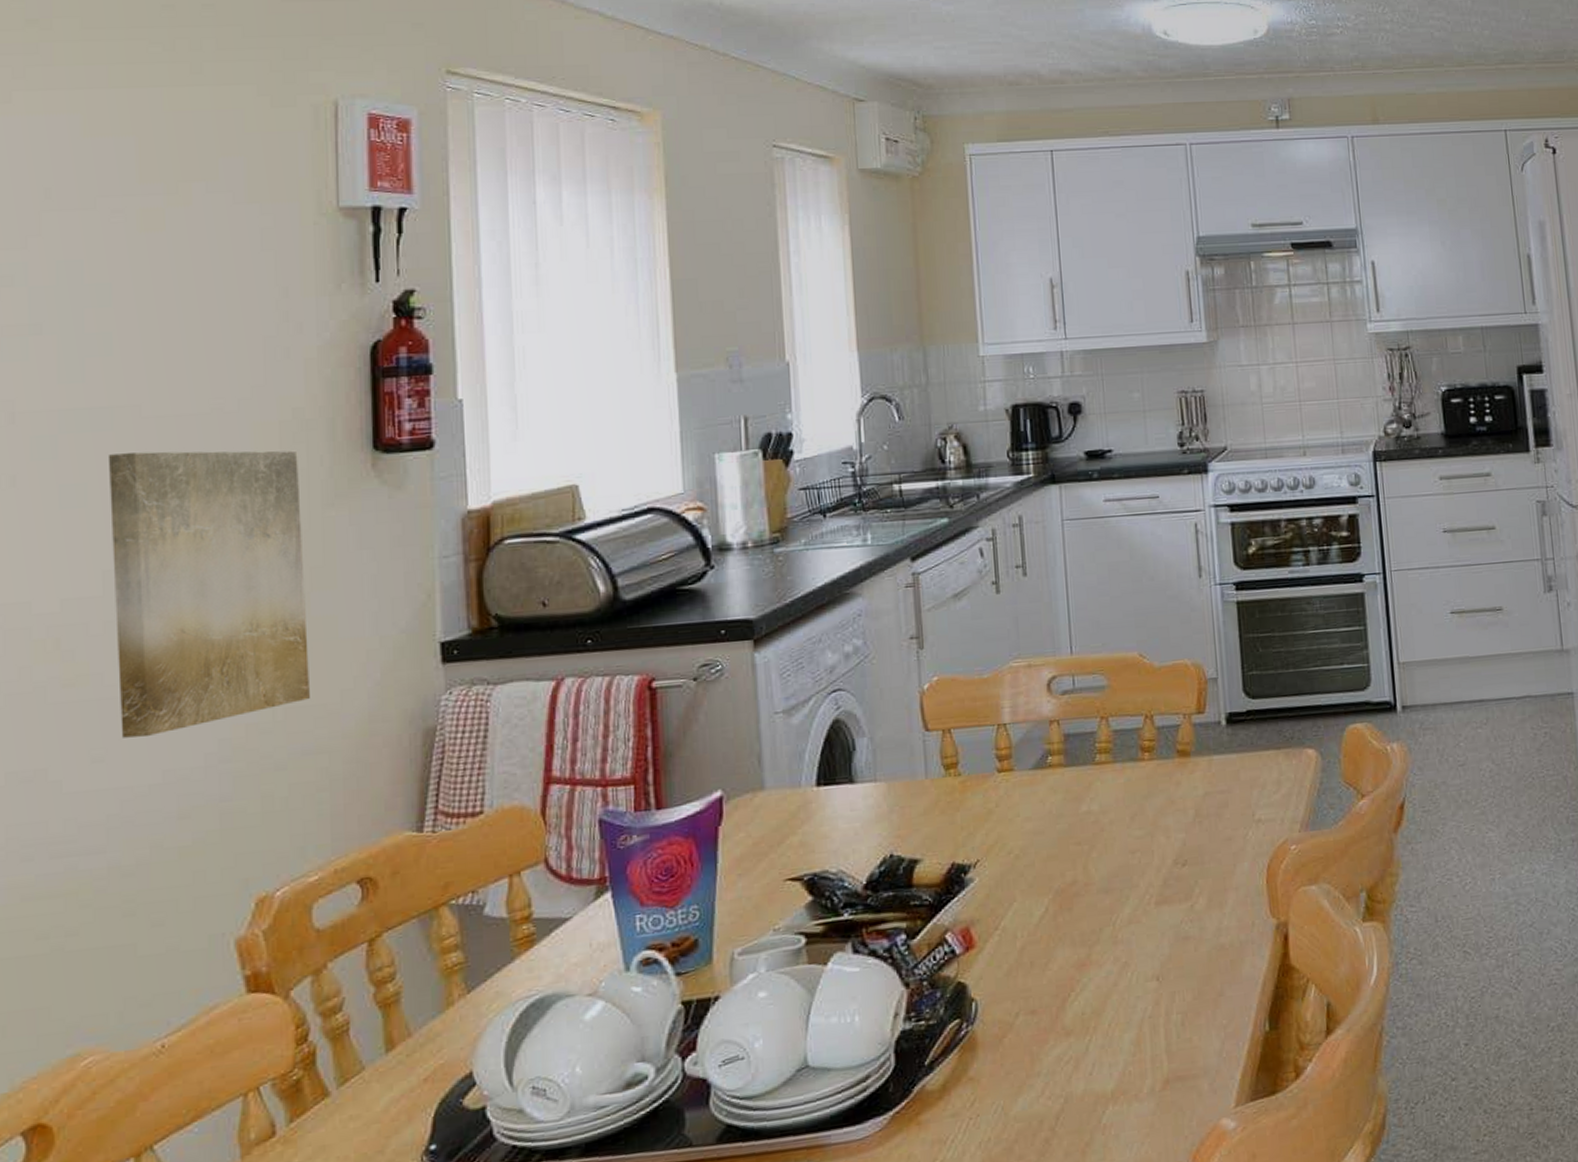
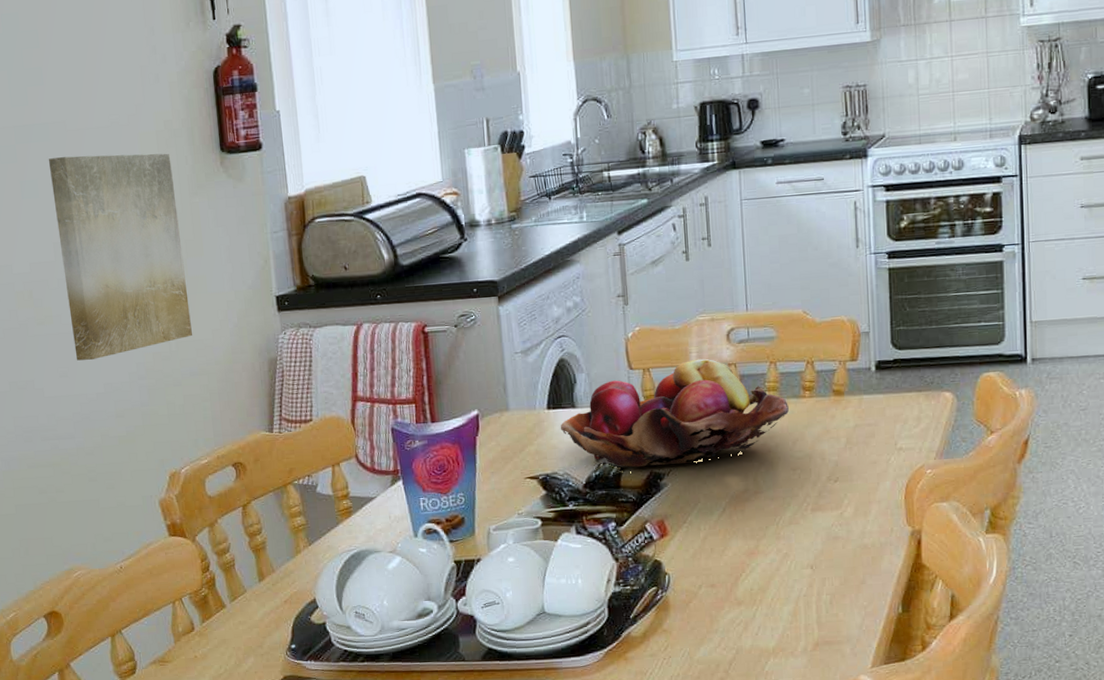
fruit basket: none [833,714,1125,859] -> present [560,358,789,467]

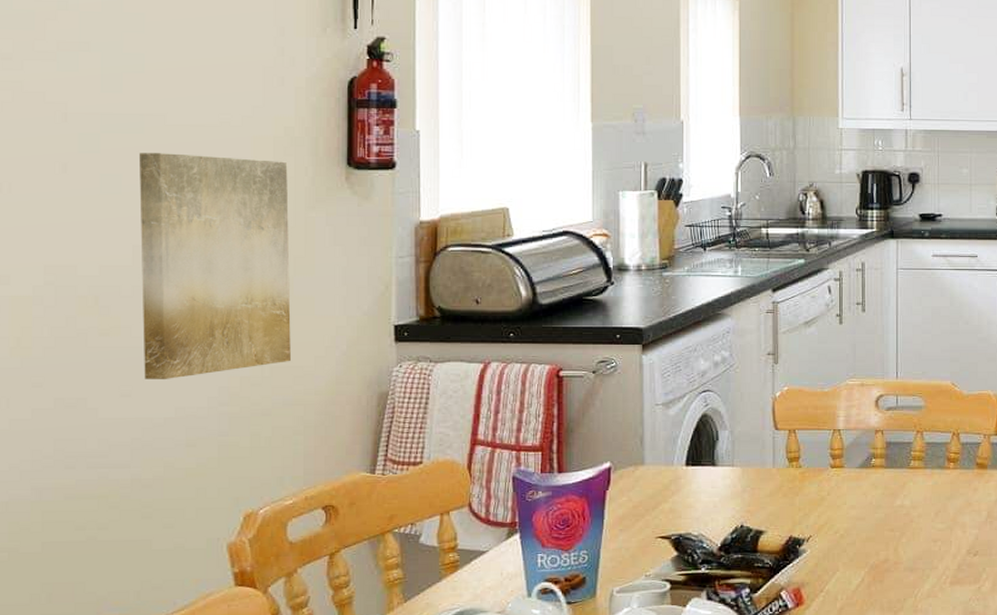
fruit basket: present [560,358,789,467] -> none [698,423,933,532]

